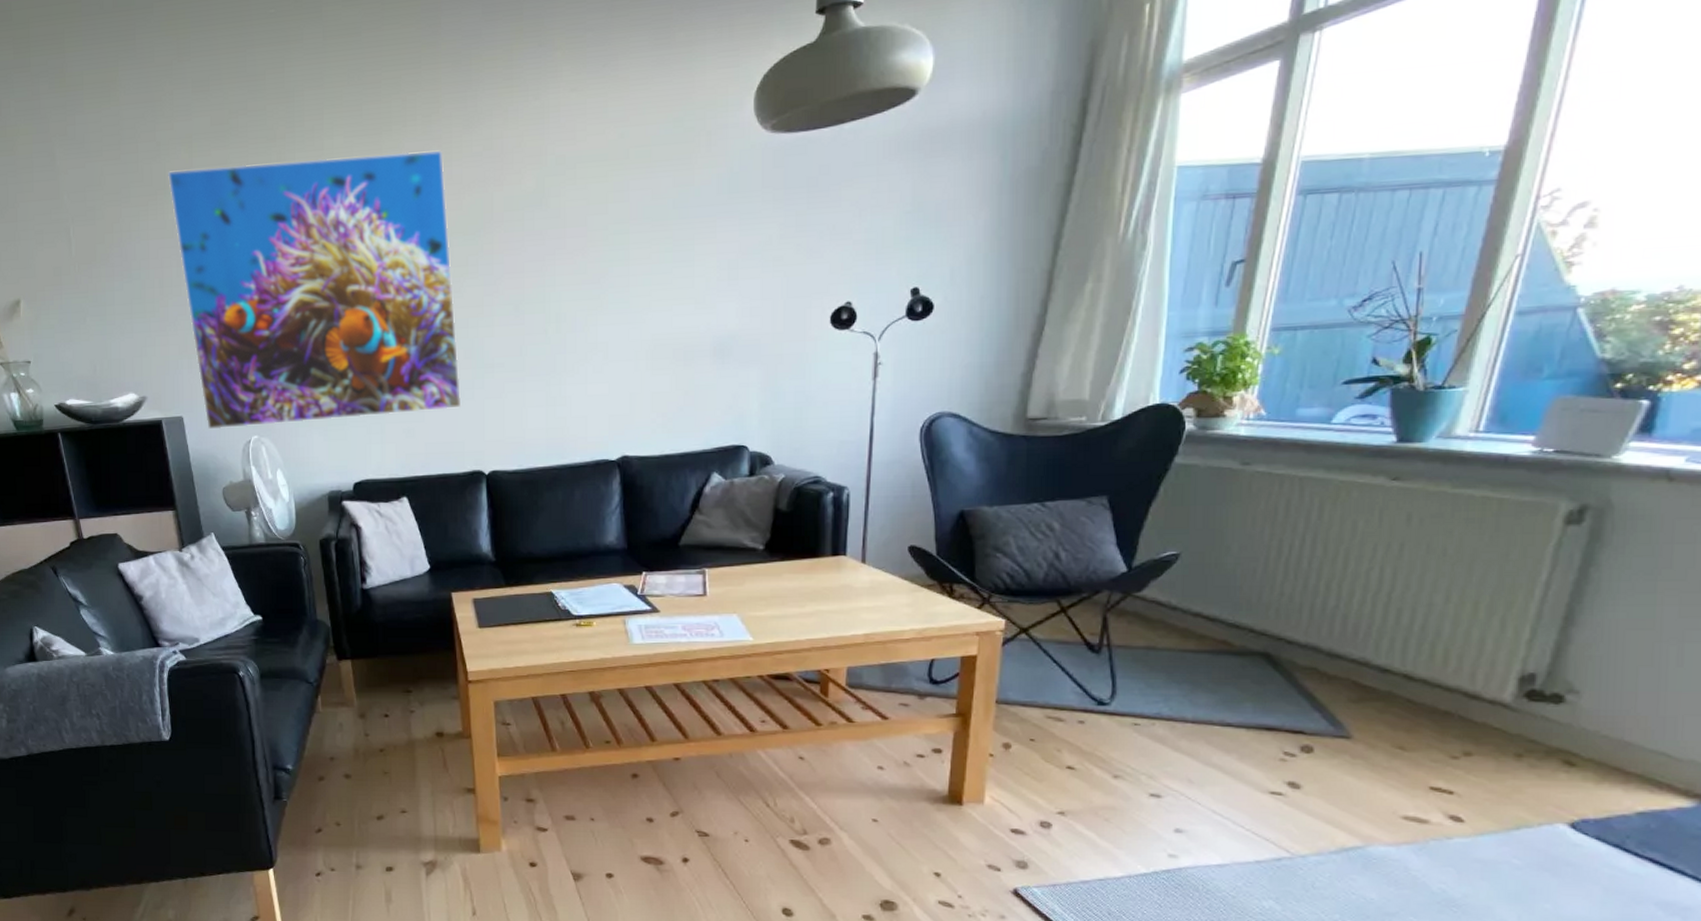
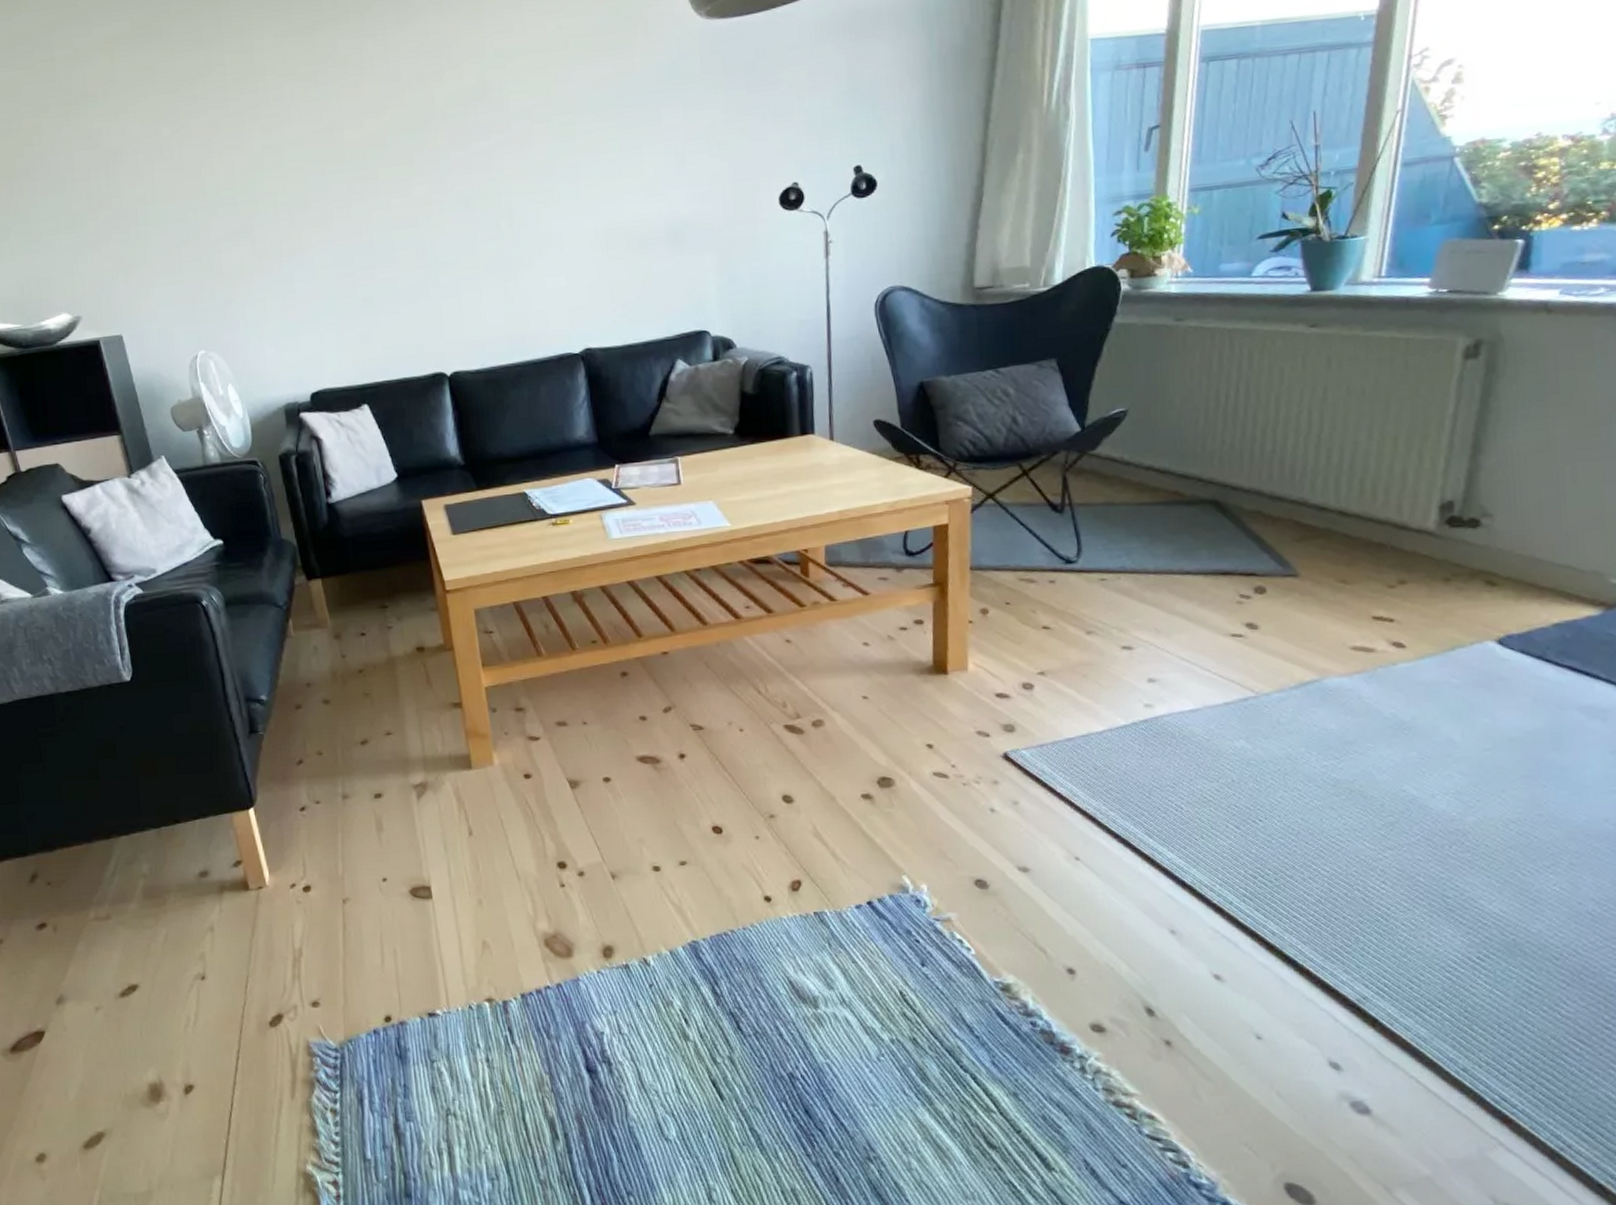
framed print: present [168,150,461,430] -> none [89,47,417,346]

